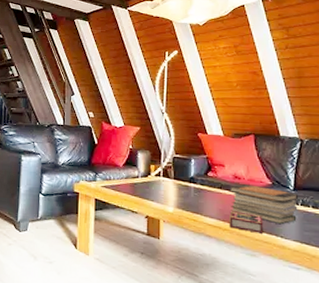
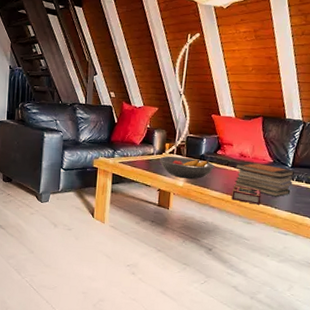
fruit bowl: none [144,178,206,205] -> present [159,156,215,180]

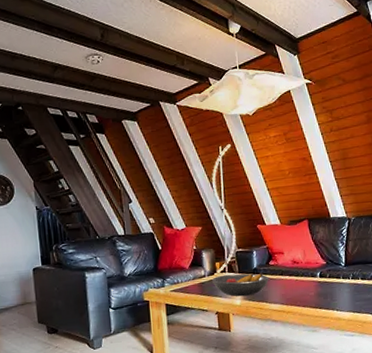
book: present [232,185,262,205] -> none [291,293,321,311]
book stack: present [234,161,295,197] -> none [289,267,350,299]

